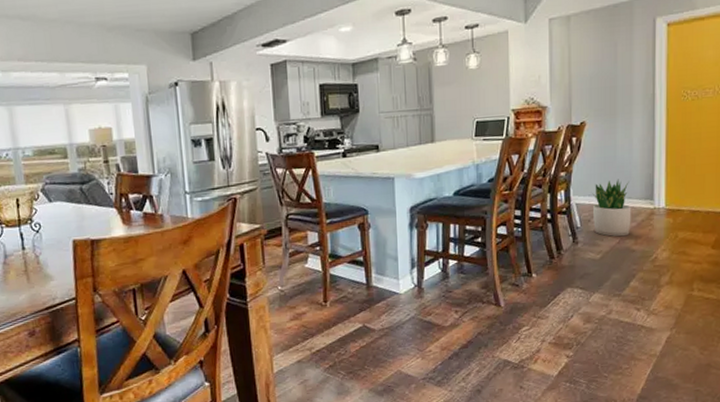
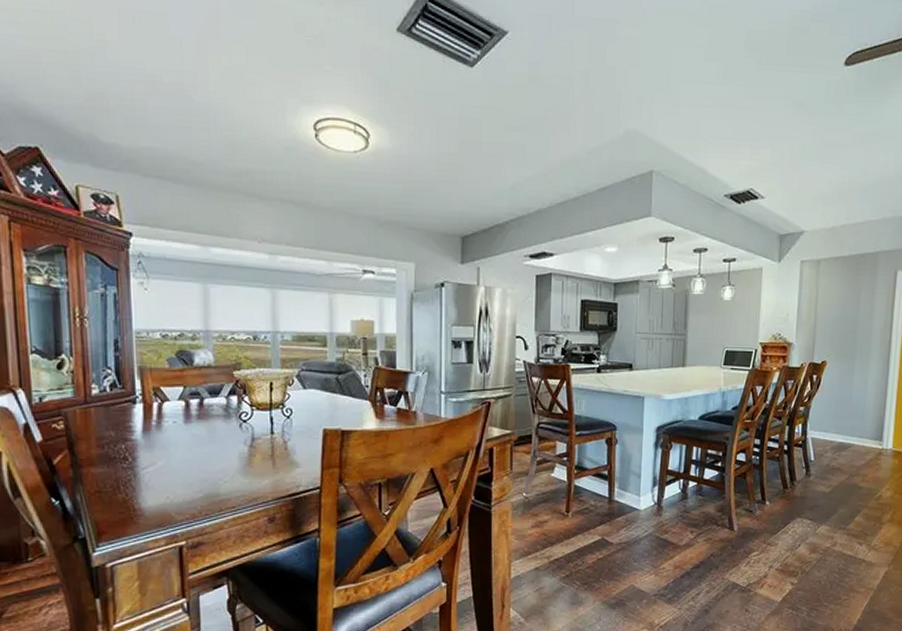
planter: present [592,179,631,237] -> none [826,418,862,473]

